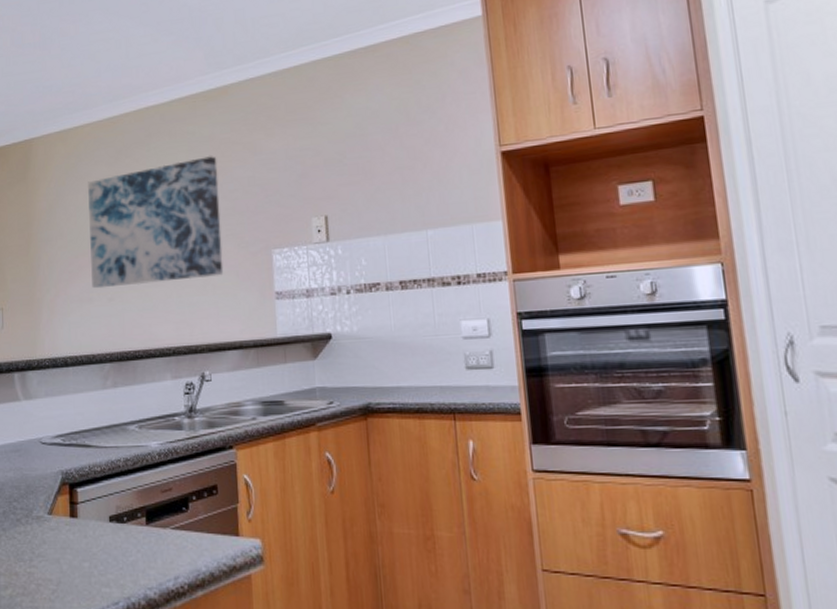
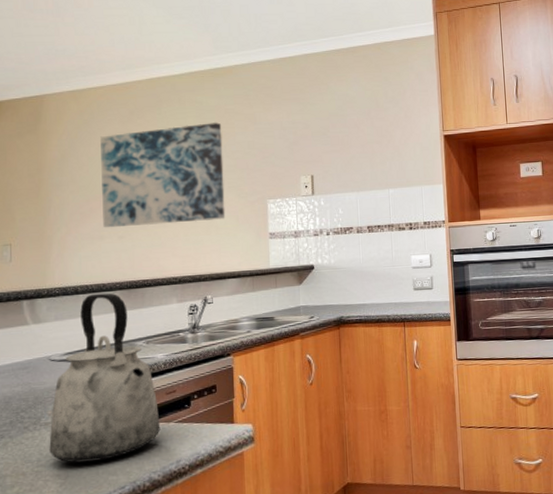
kettle: none [41,365,156,567] -> present [49,293,161,463]

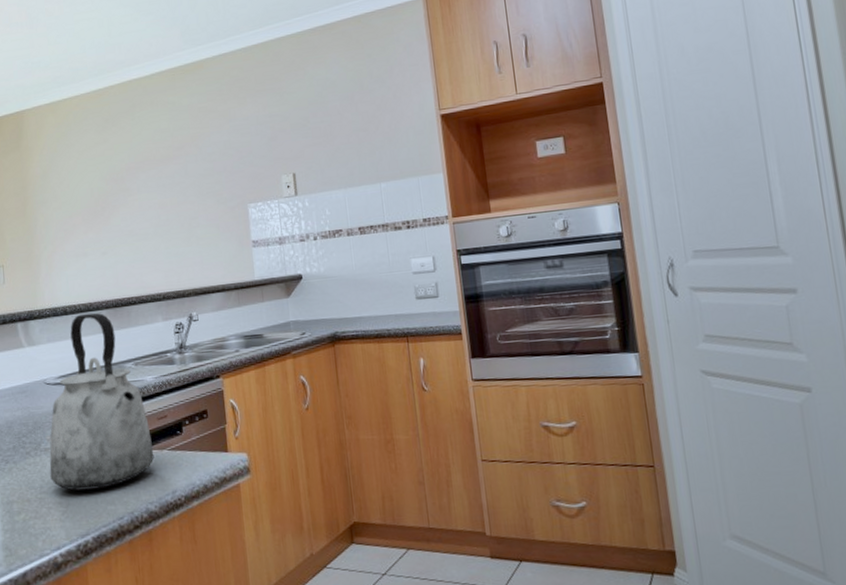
wall art: present [100,122,226,228] -> none [78,123,206,244]

